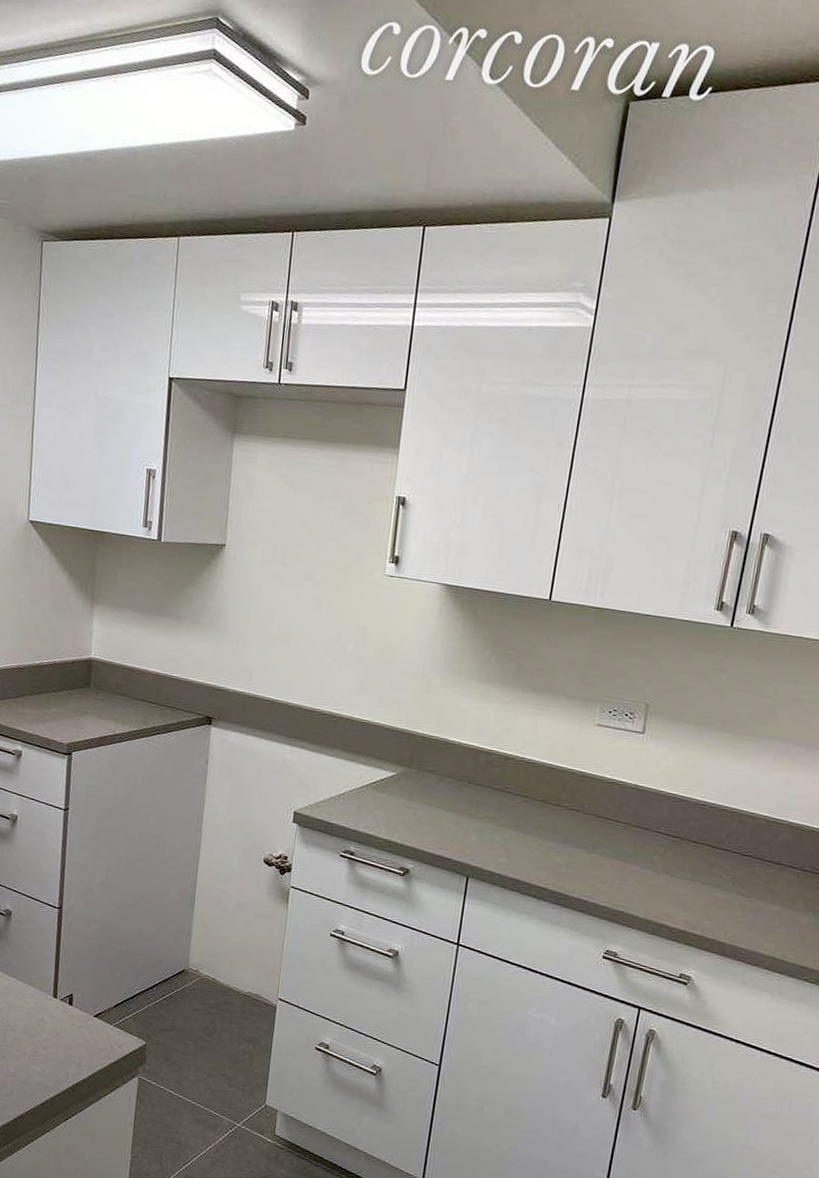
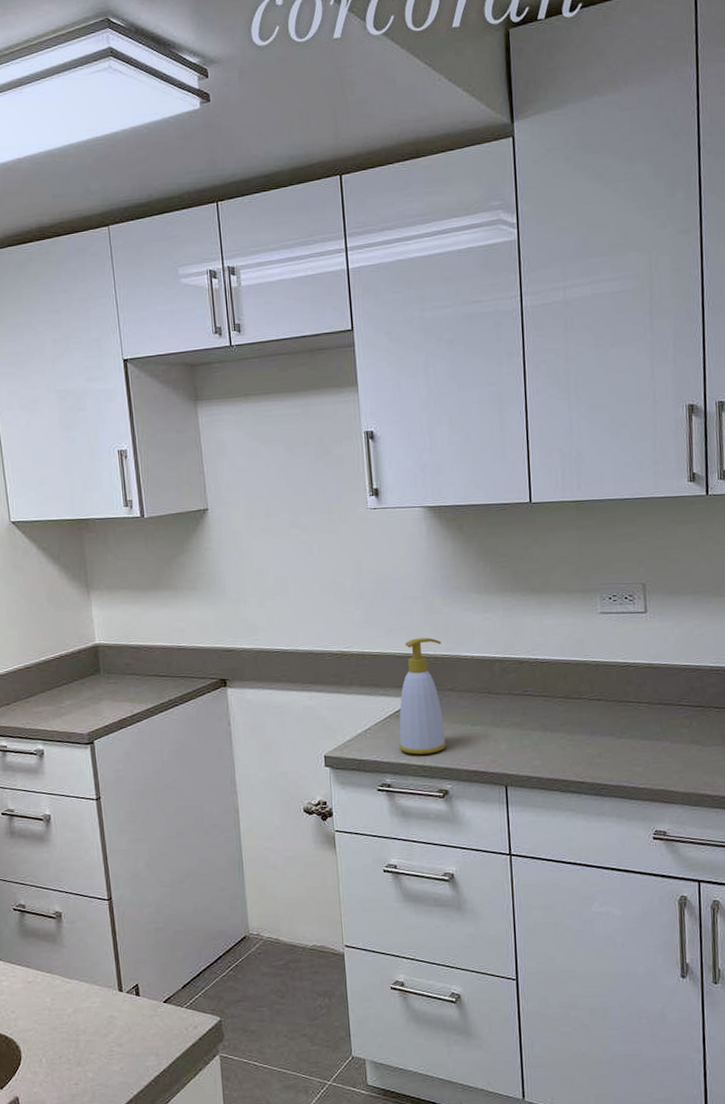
soap bottle: none [369,714,432,831] -> present [399,637,447,755]

